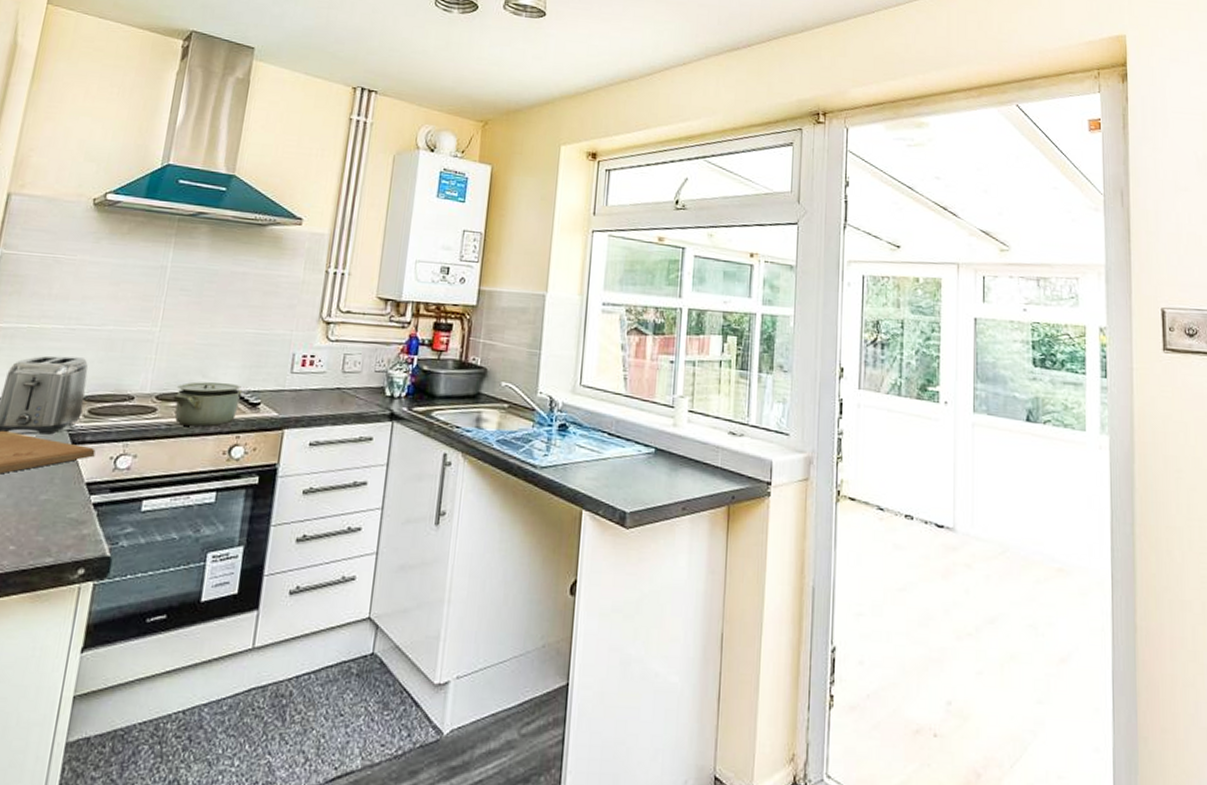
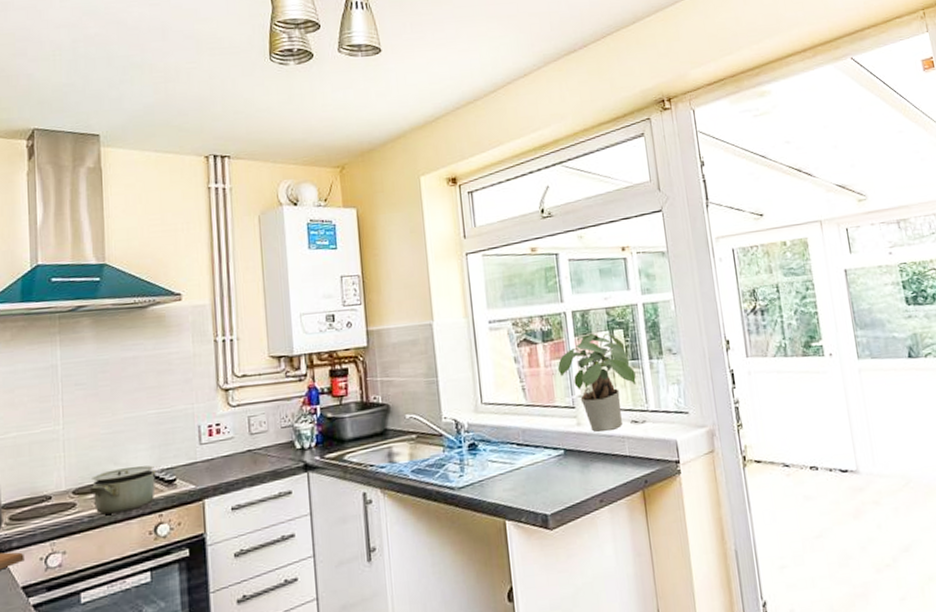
potted plant: none [663,334,742,438] -> present [557,333,637,432]

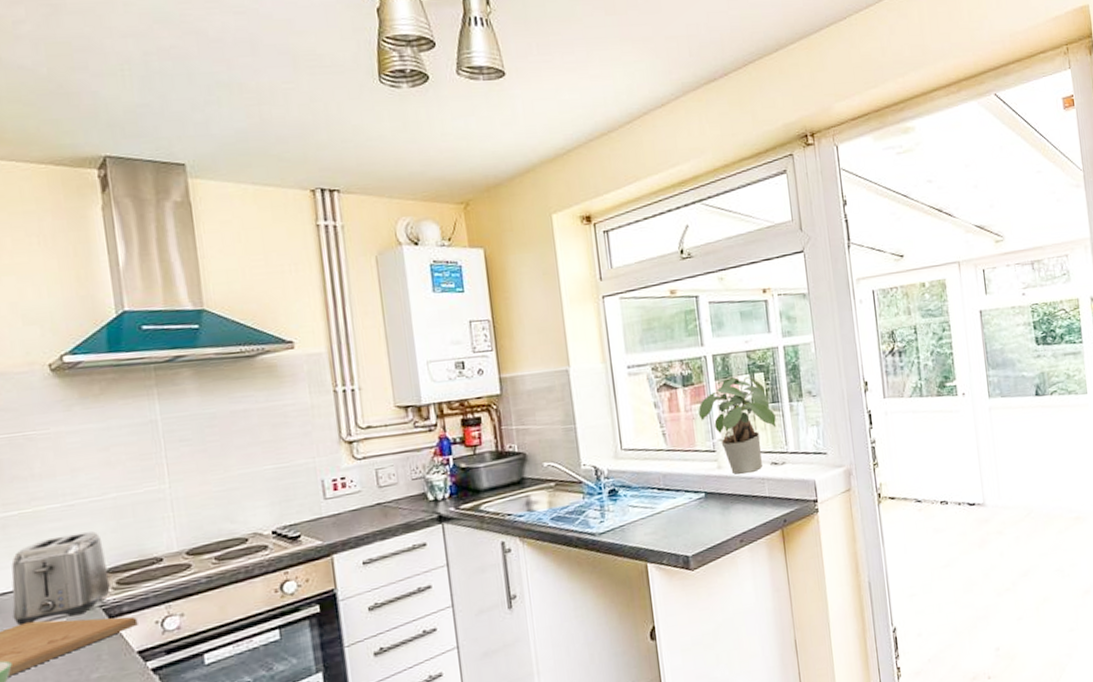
saucepan: present [89,465,156,515] -> none [205,522,279,575]

